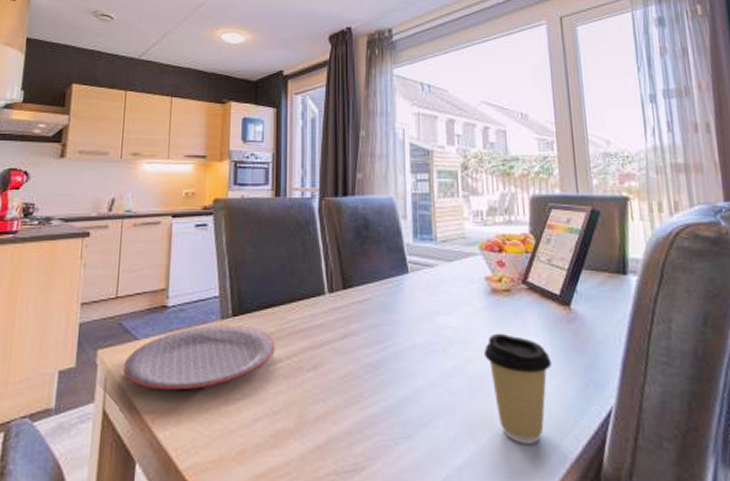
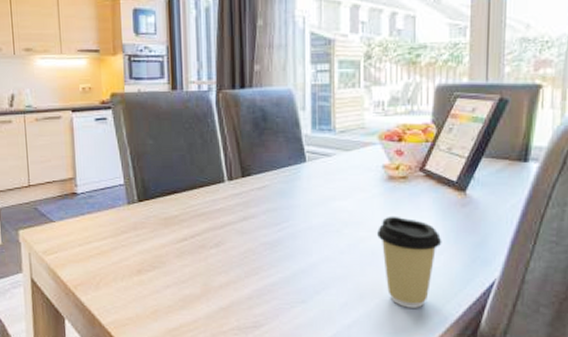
plate: present [123,324,275,391] -> none [43,209,180,264]

